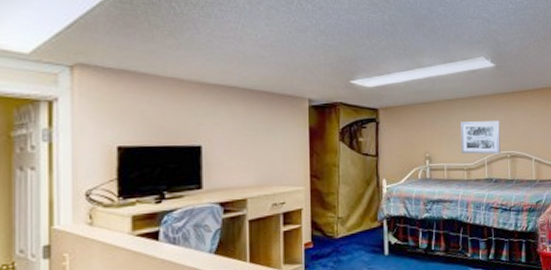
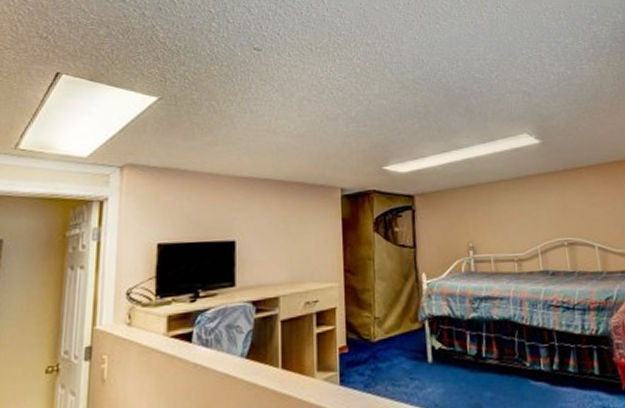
wall art: present [461,121,501,155] -> none [506,203,556,243]

